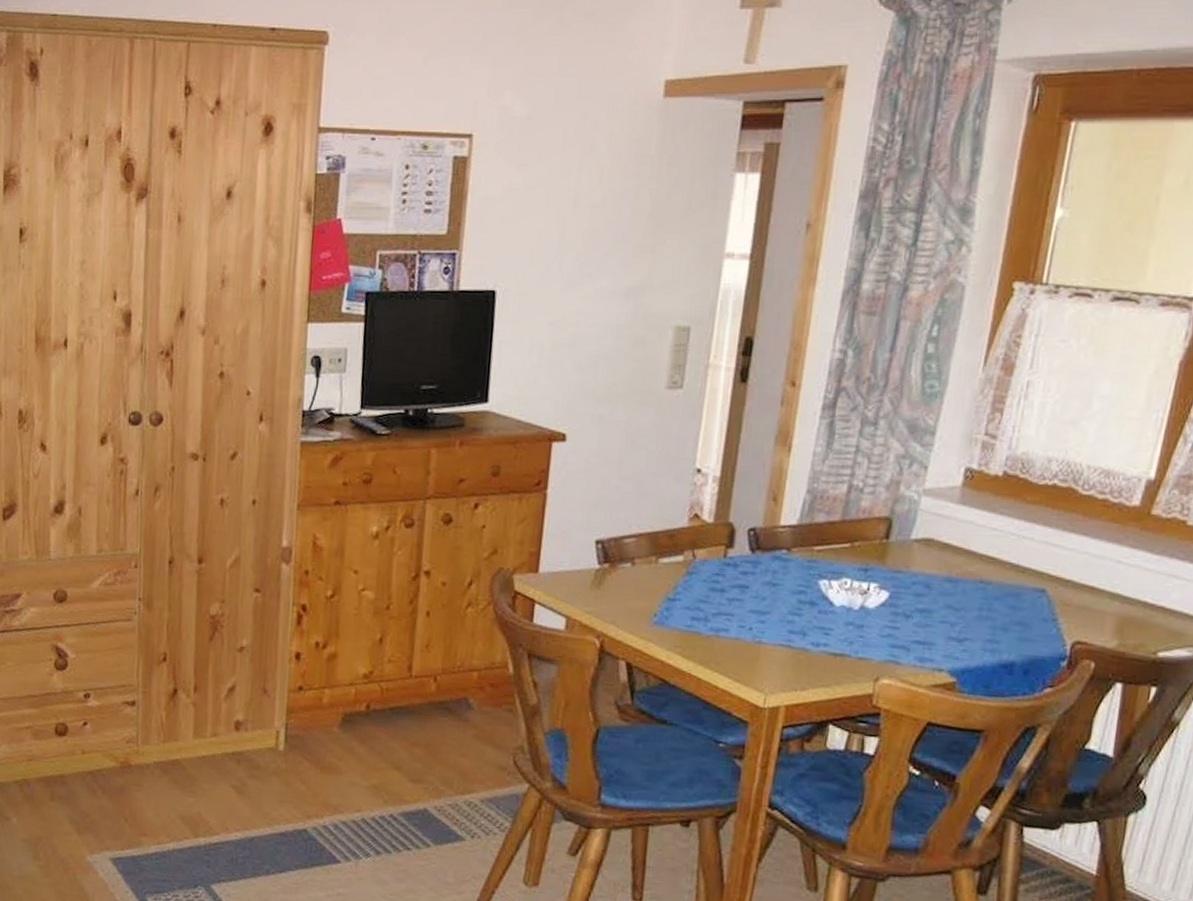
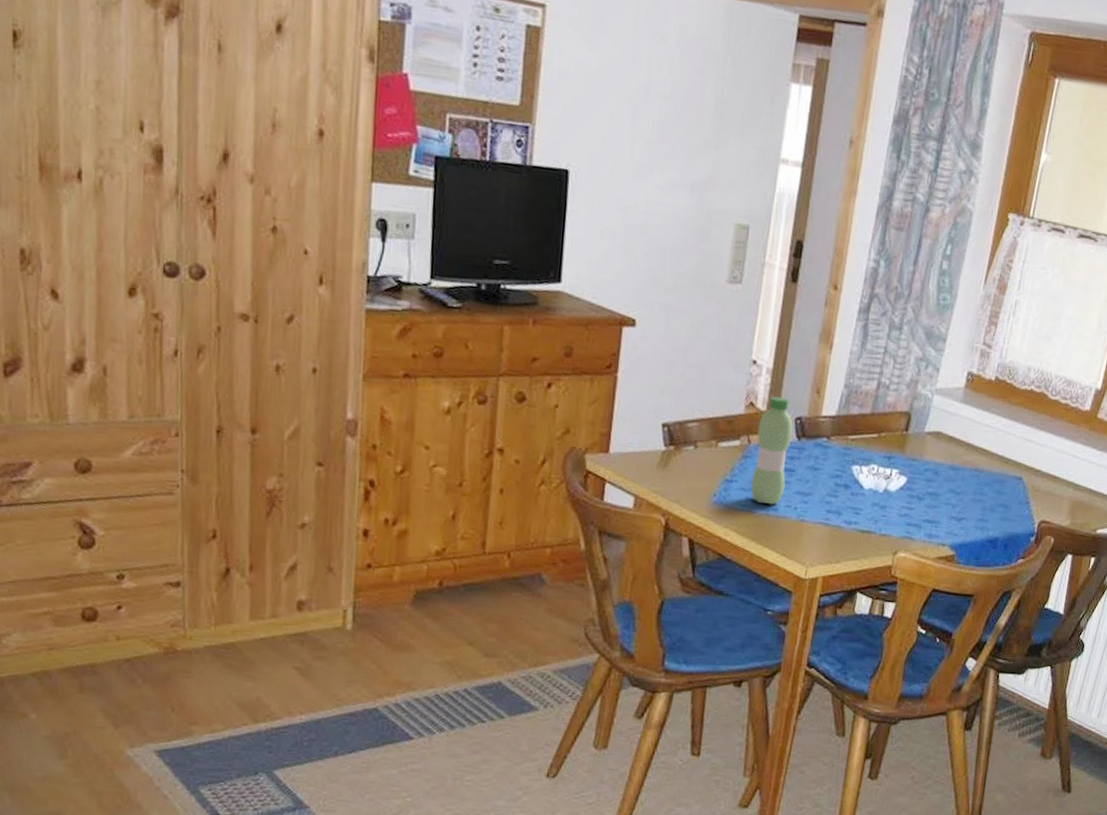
water bottle: none [696,506,745,626] -> present [750,396,793,505]

